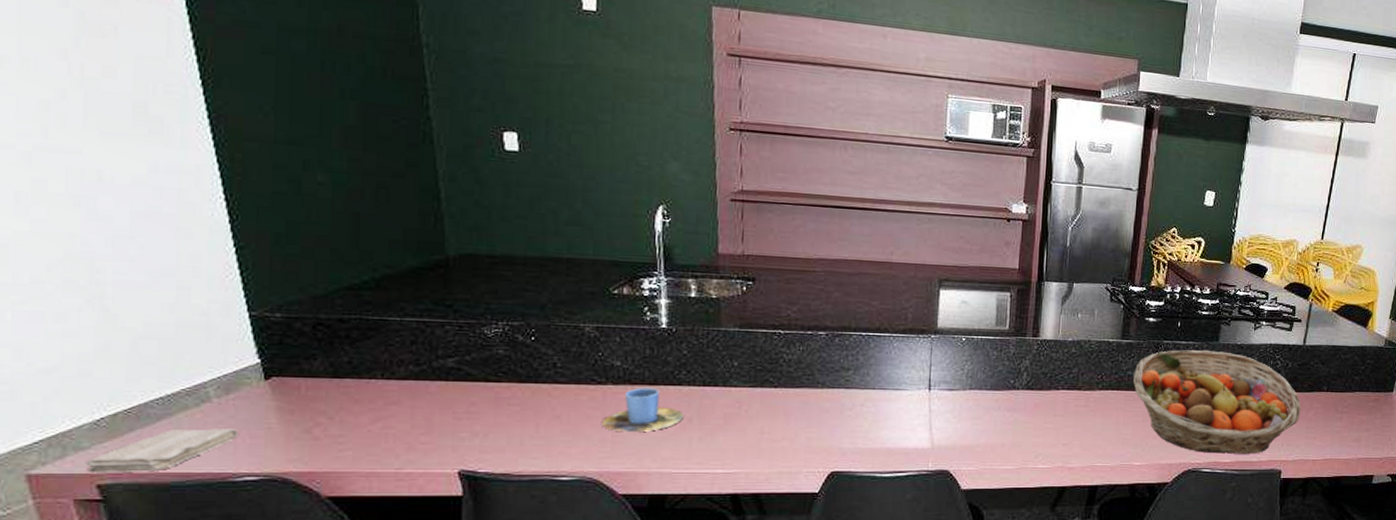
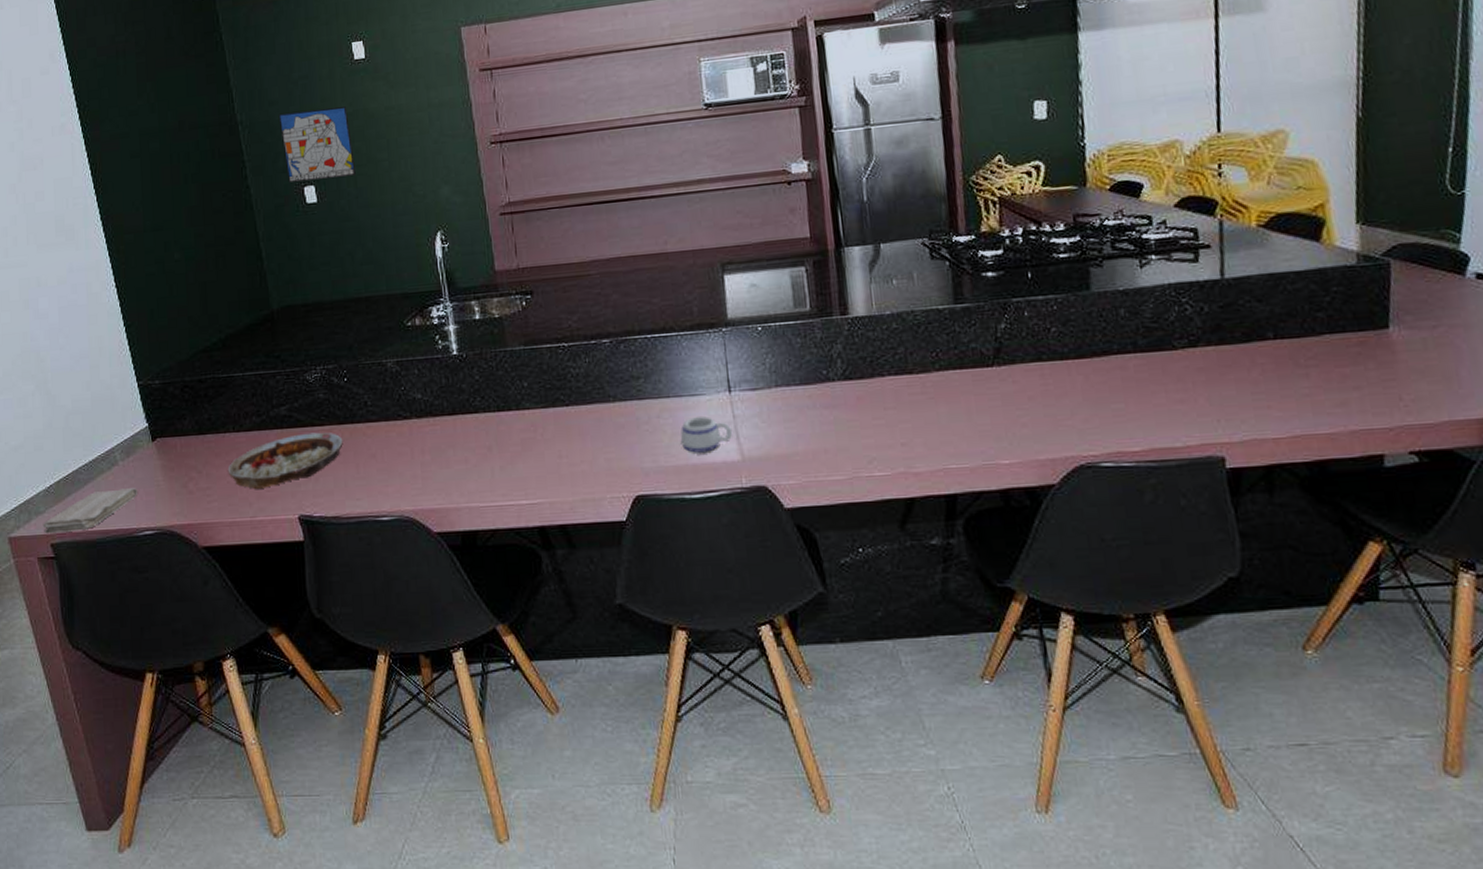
plate: none [370,388,523,440] -> present [227,432,343,489]
wall art: none [478,46,572,132] -> present [278,106,357,183]
cup: present [602,387,684,433] -> none [411,418,484,467]
mug: none [879,407,926,439] -> present [680,416,732,453]
fruit basket: present [1133,349,1301,454] -> none [979,302,1239,441]

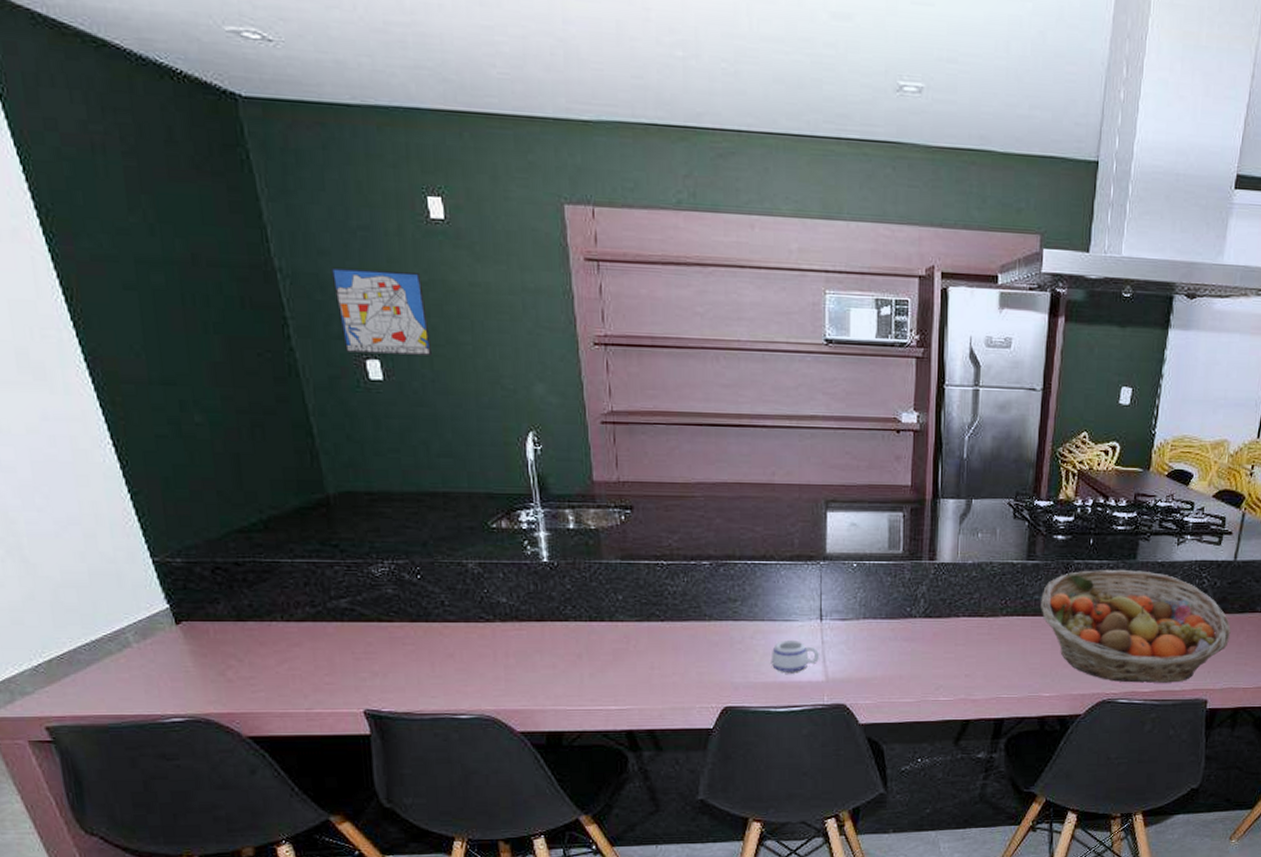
washcloth: present [42,488,137,534] -> none [32,673,160,717]
plate: present [227,432,343,489] -> none [276,628,416,681]
fruit basket: none [979,302,1239,441] -> present [1041,569,1231,683]

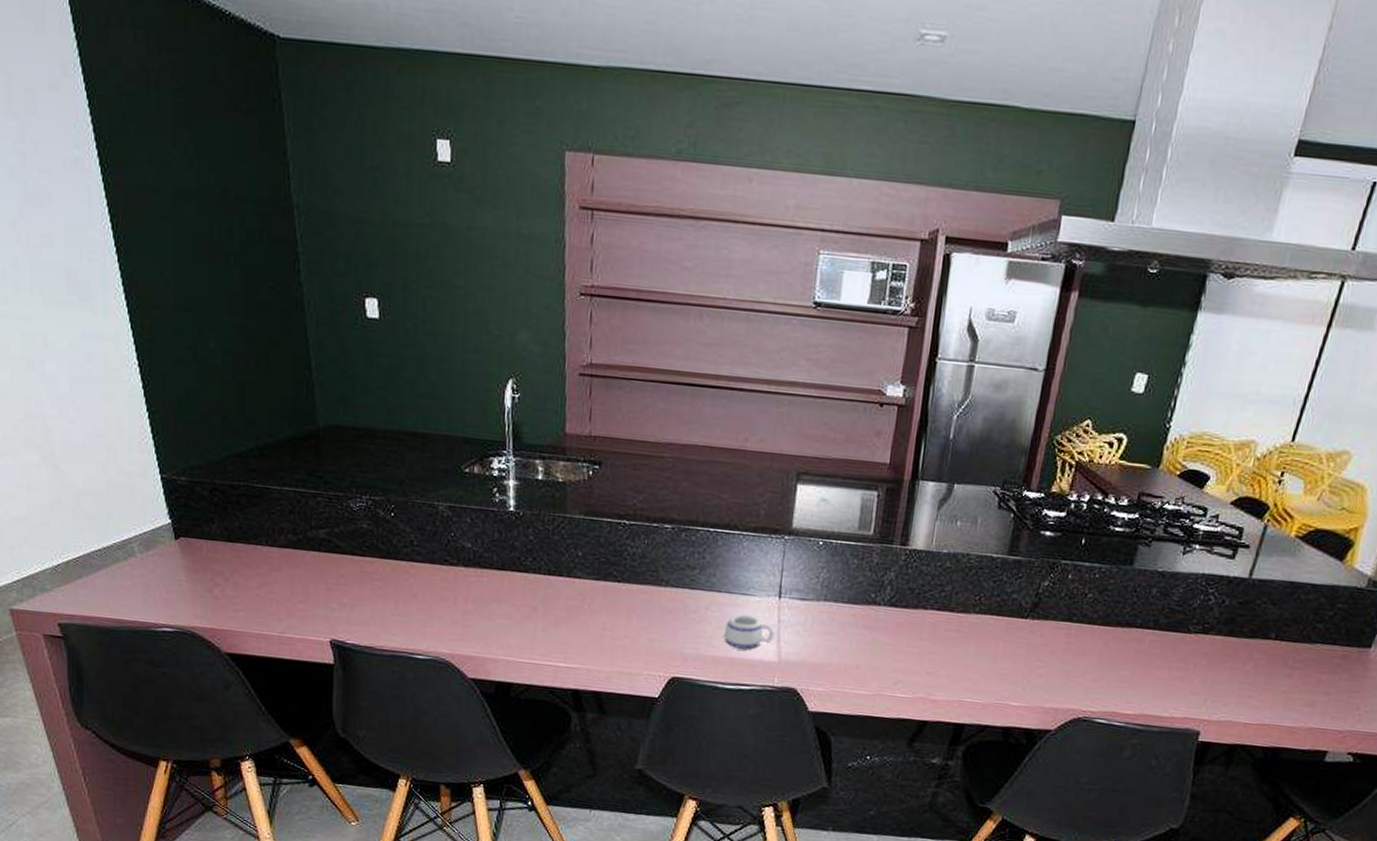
wall art: present [330,267,433,357] -> none [342,205,427,298]
fruit basket: present [1041,569,1231,683] -> none [1018,572,1237,708]

